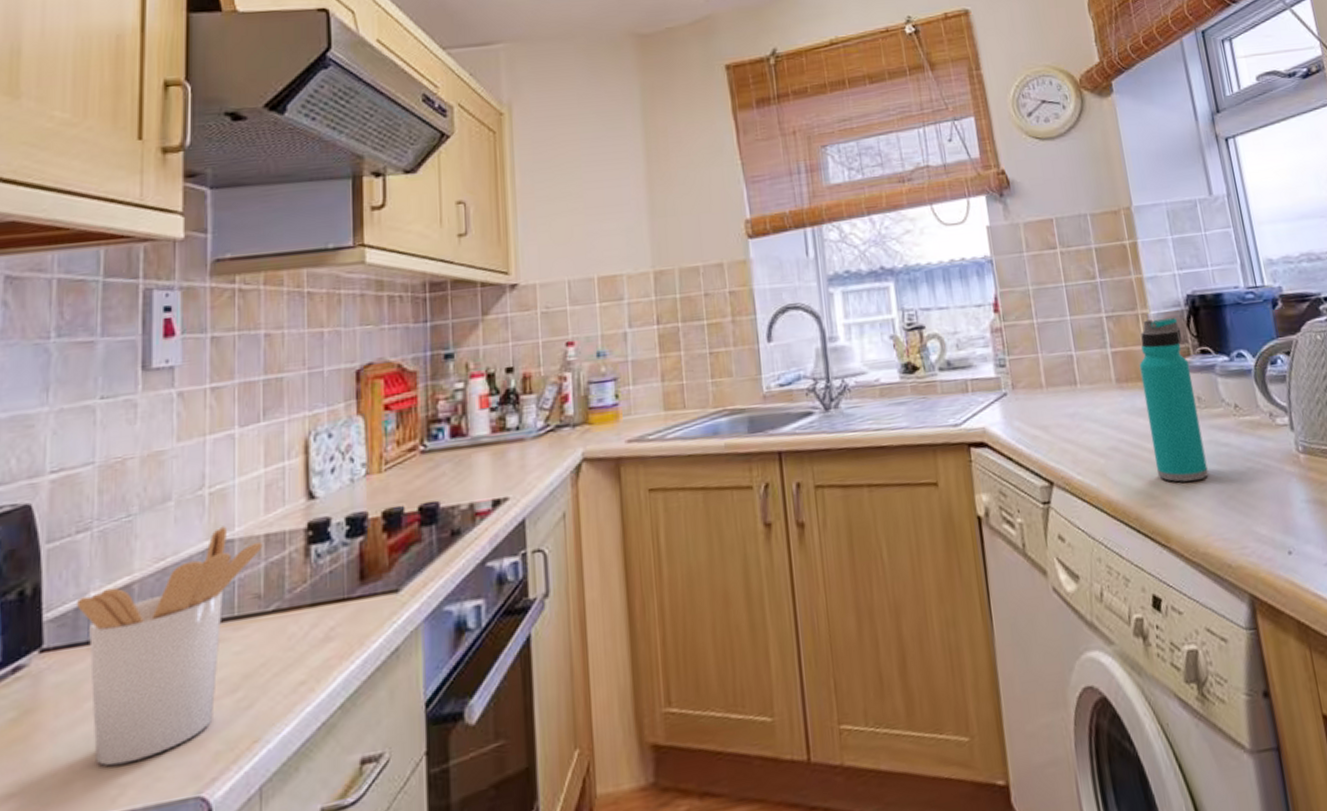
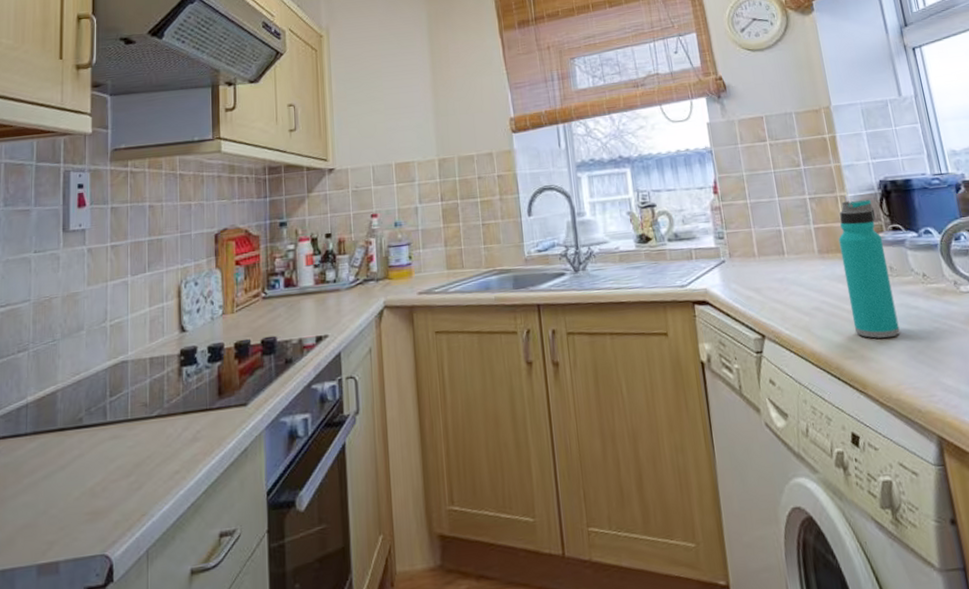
utensil holder: present [76,526,263,766] -> none [18,350,148,528]

